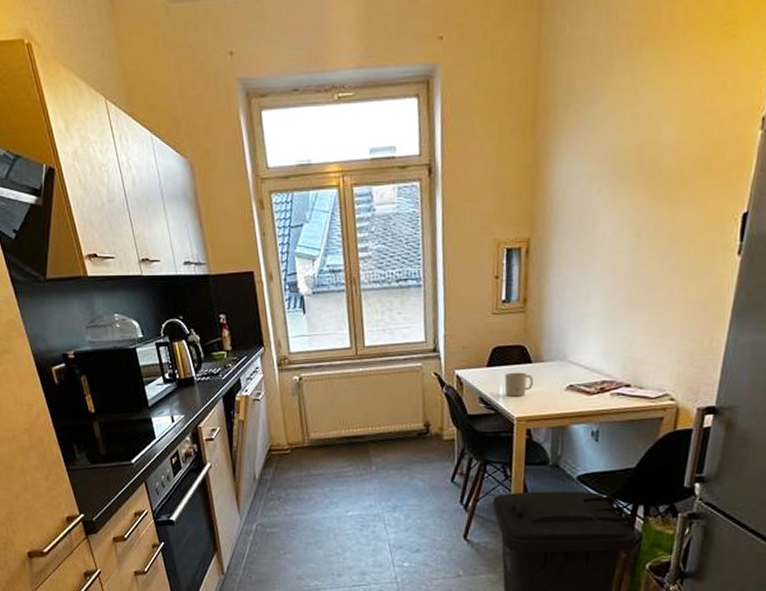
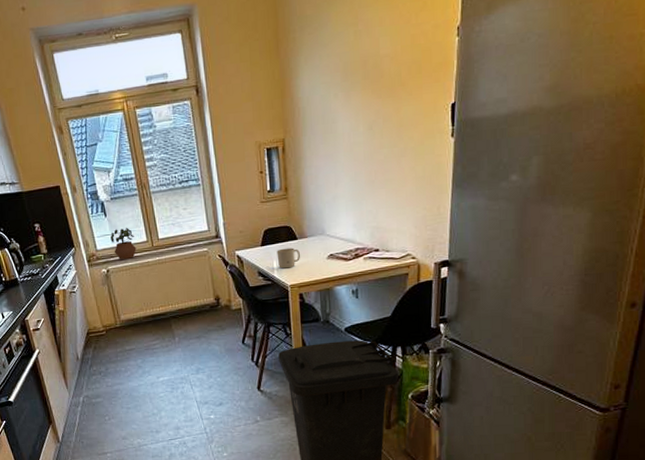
potted plant: none [307,328,337,368] -> present [110,227,137,260]

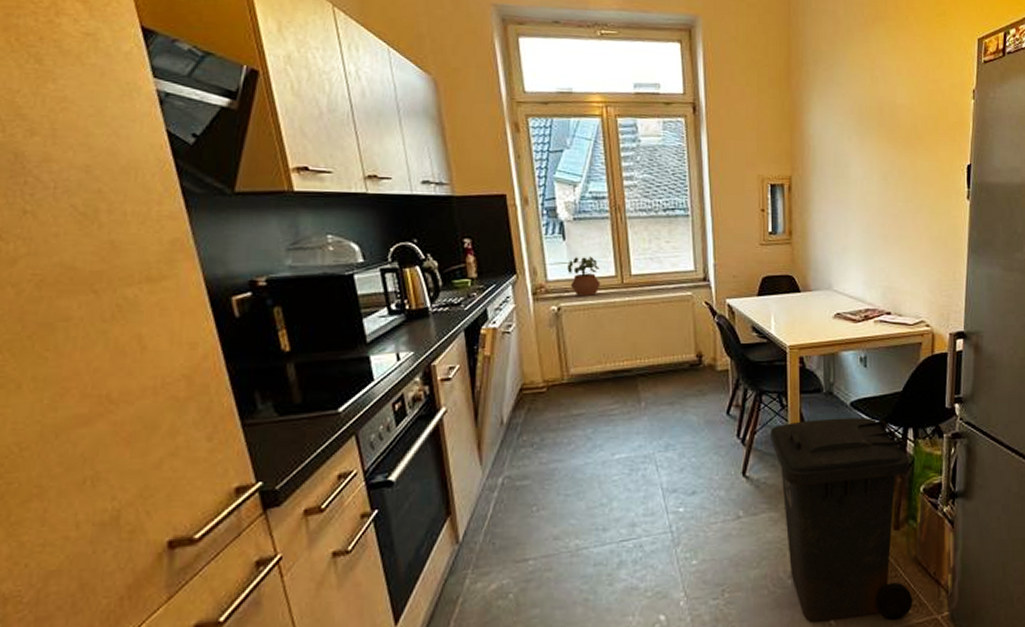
mug: present [277,248,301,269] -> none [775,301,804,325]

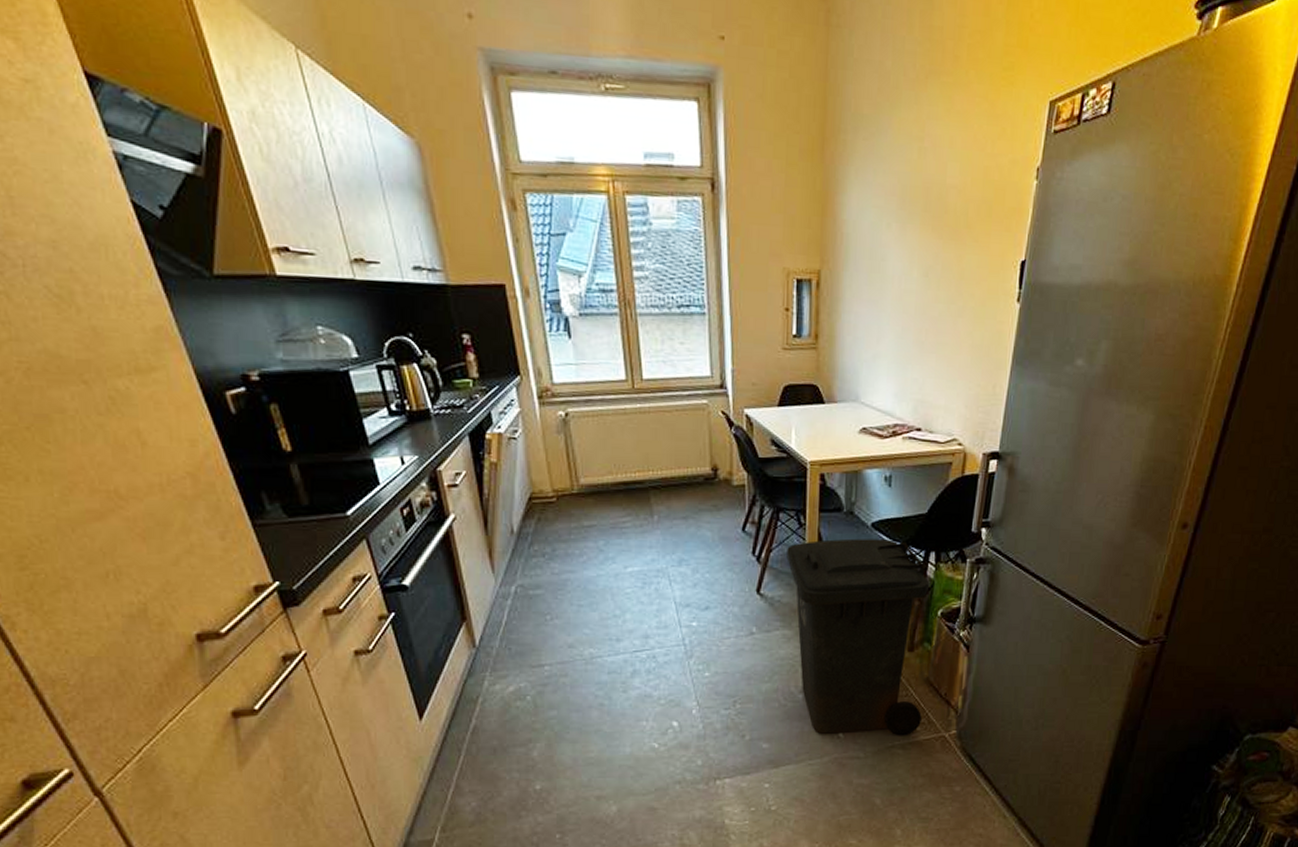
potted plant: present [567,256,601,297] -> none [574,357,610,402]

